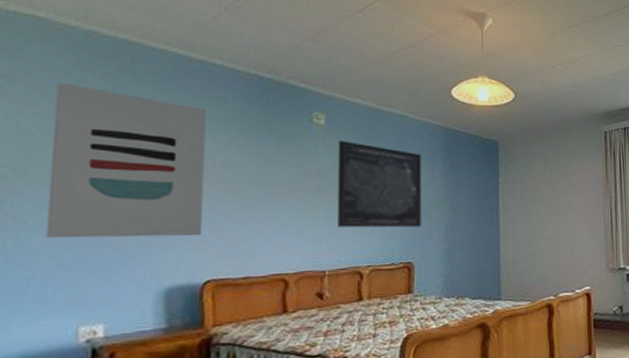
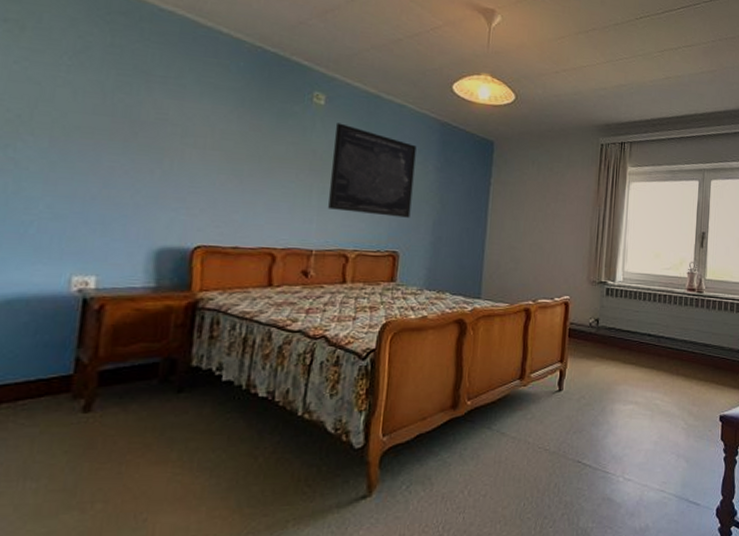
wall art: present [46,82,207,238] -> none [46,33,210,202]

